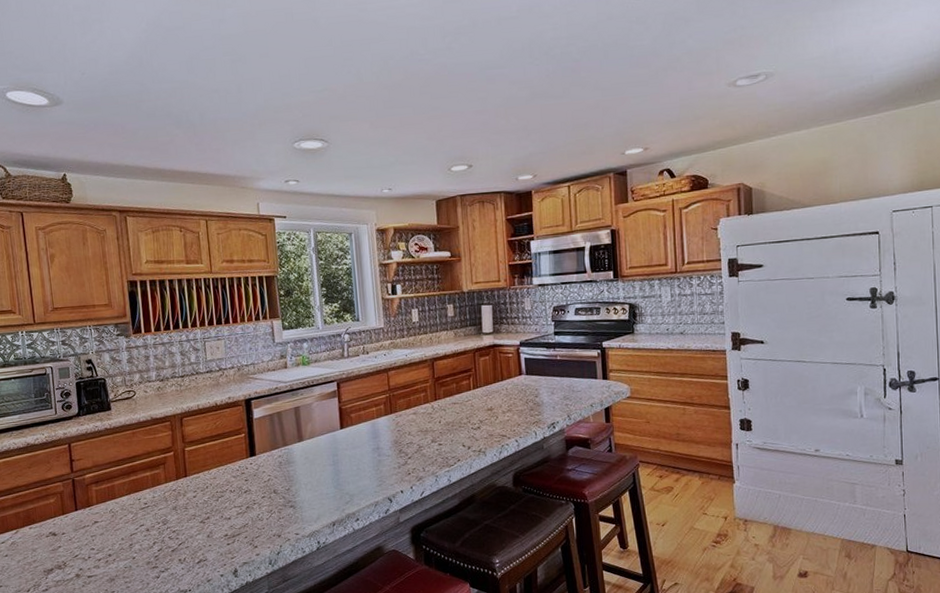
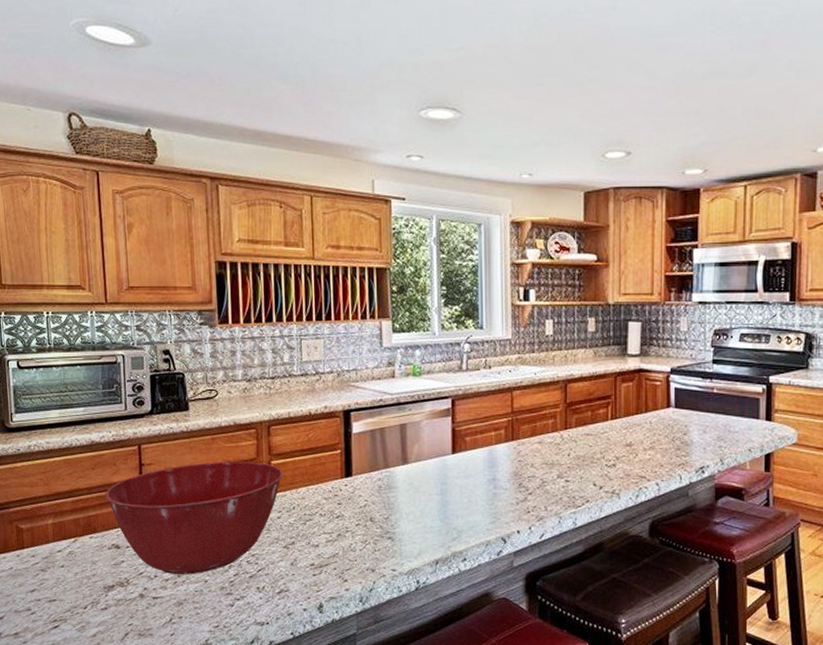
mixing bowl: none [41,450,196,554] -> present [105,461,283,575]

